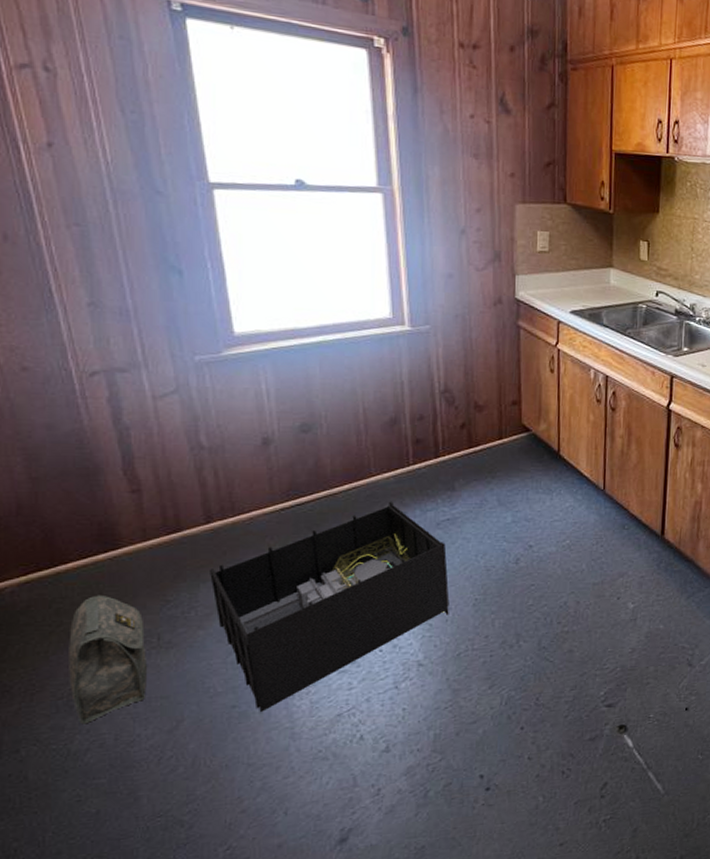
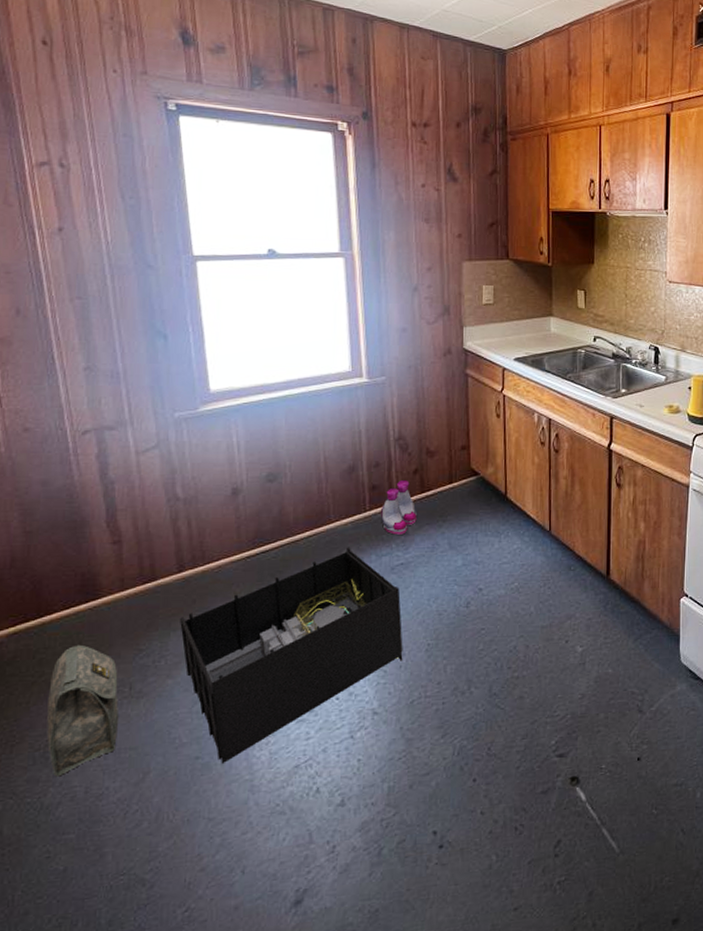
boots: none [424,435,464,490] -> present [380,480,417,535]

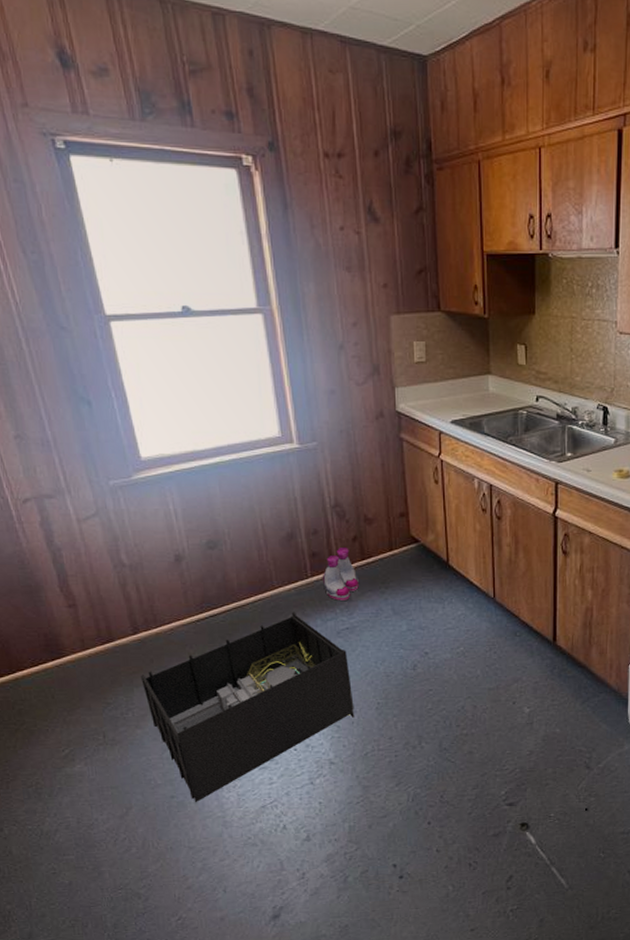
bag: present [46,644,120,777] -> none [31,697,99,809]

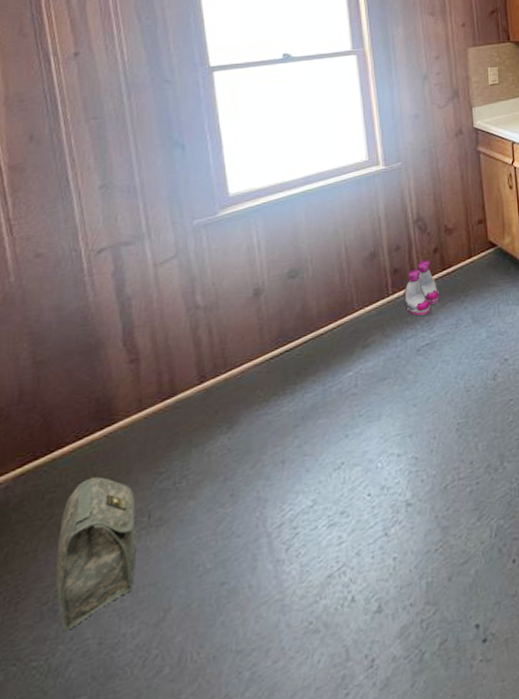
bag: none [31,697,99,809] -> present [56,476,137,632]
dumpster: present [141,612,354,803] -> none [202,334,434,587]

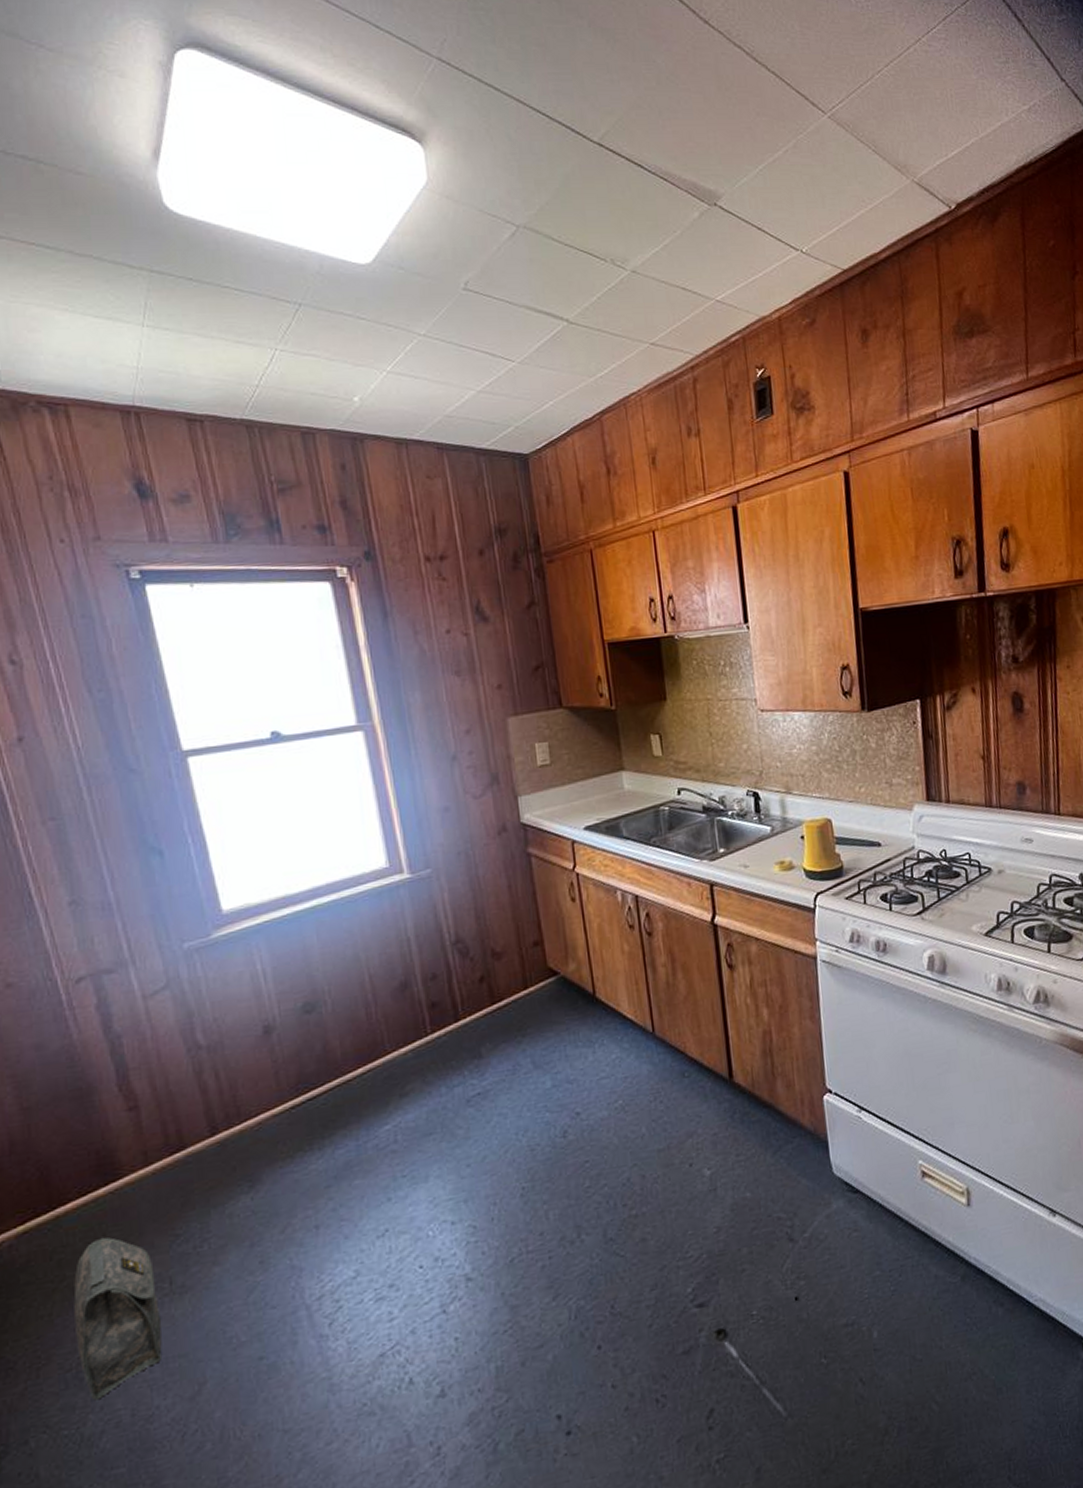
boots: present [403,260,439,316] -> none [444,991,490,1060]

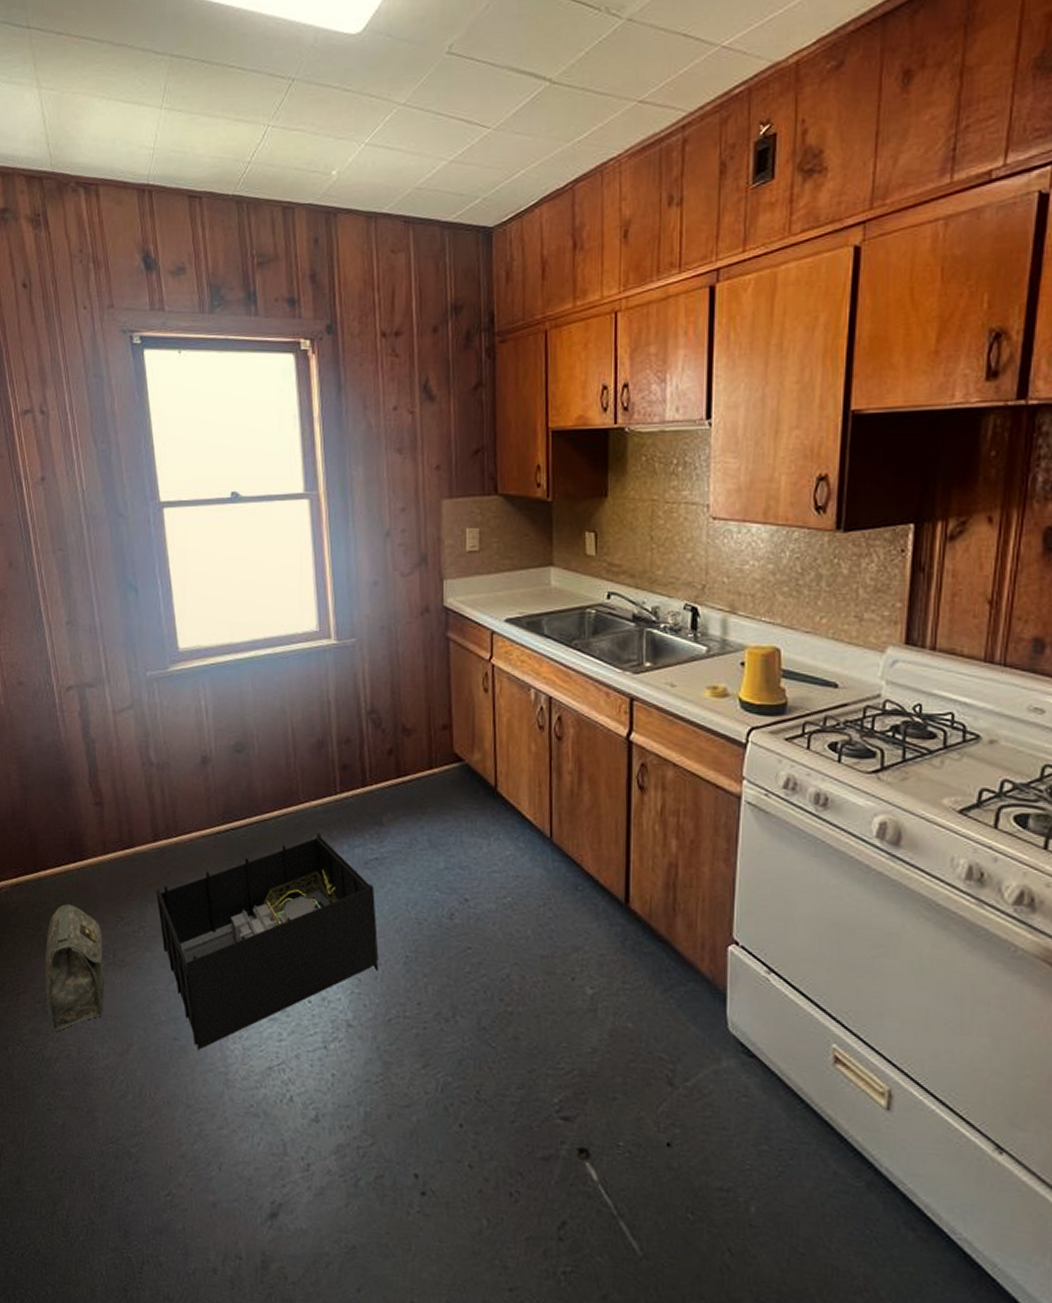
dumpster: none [220,1080,494,1363] -> present [156,832,379,1051]

